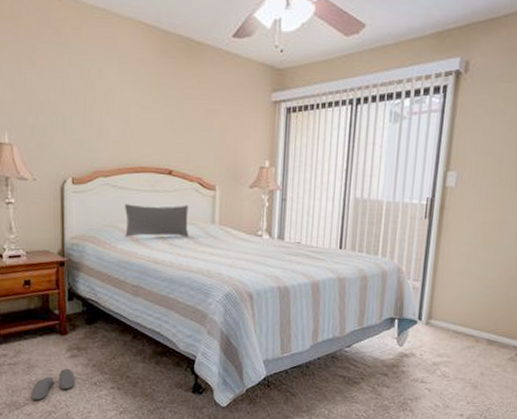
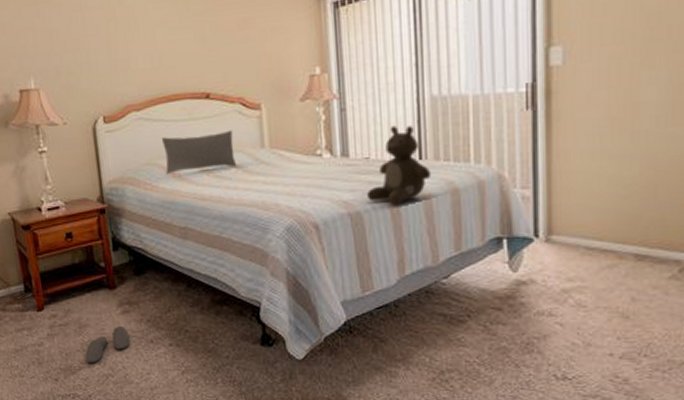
teddy bear: none [295,218,348,284] -> present [367,125,432,205]

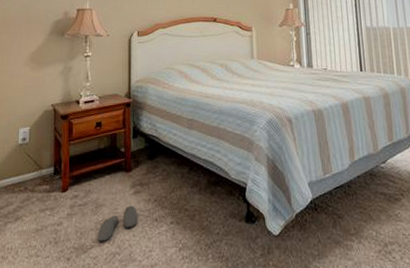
pillow: present [162,130,237,174] -> none [180,45,233,76]
teddy bear: present [367,125,432,205] -> none [326,46,370,105]

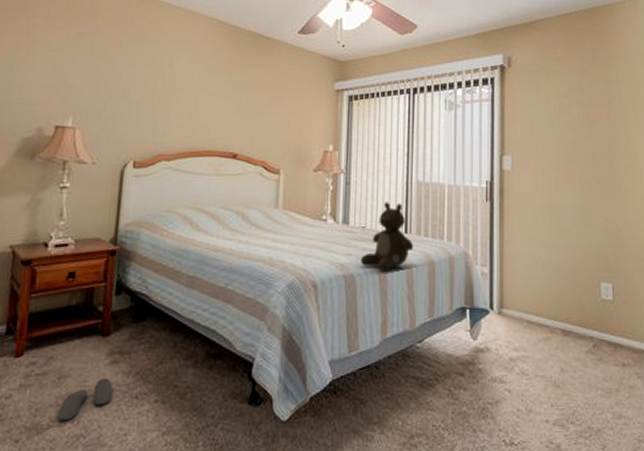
teddy bear: none [326,46,370,105] -> present [361,202,414,271]

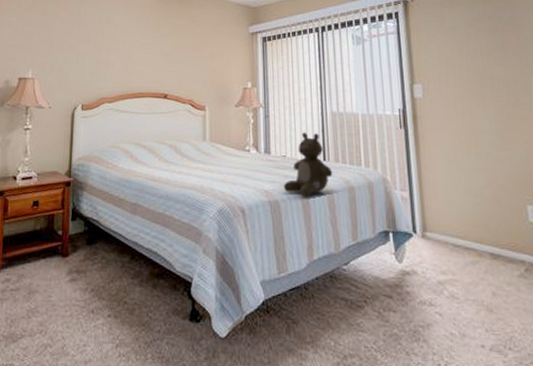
slippers: present [57,377,113,421] -> none [28,293,73,332]

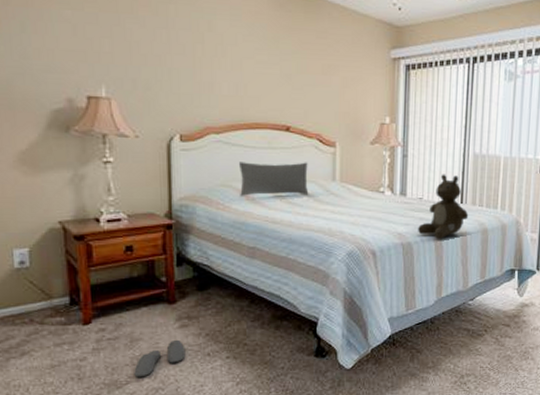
slippers: none [28,293,73,332] -> present [134,339,186,378]
pillow: none [126,124,183,156] -> present [239,162,309,196]

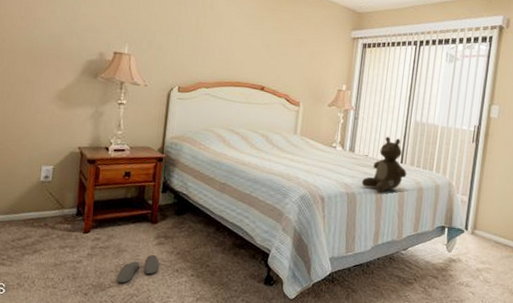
pillow: present [239,162,309,196] -> none [219,112,276,144]

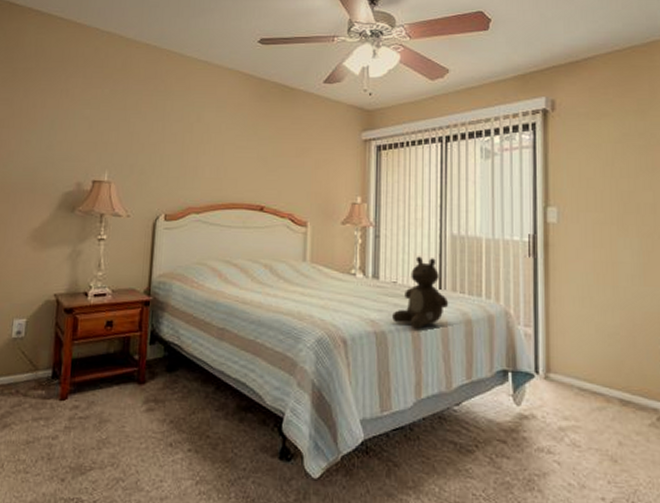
slippers: present [116,254,159,284] -> none [98,424,149,464]

